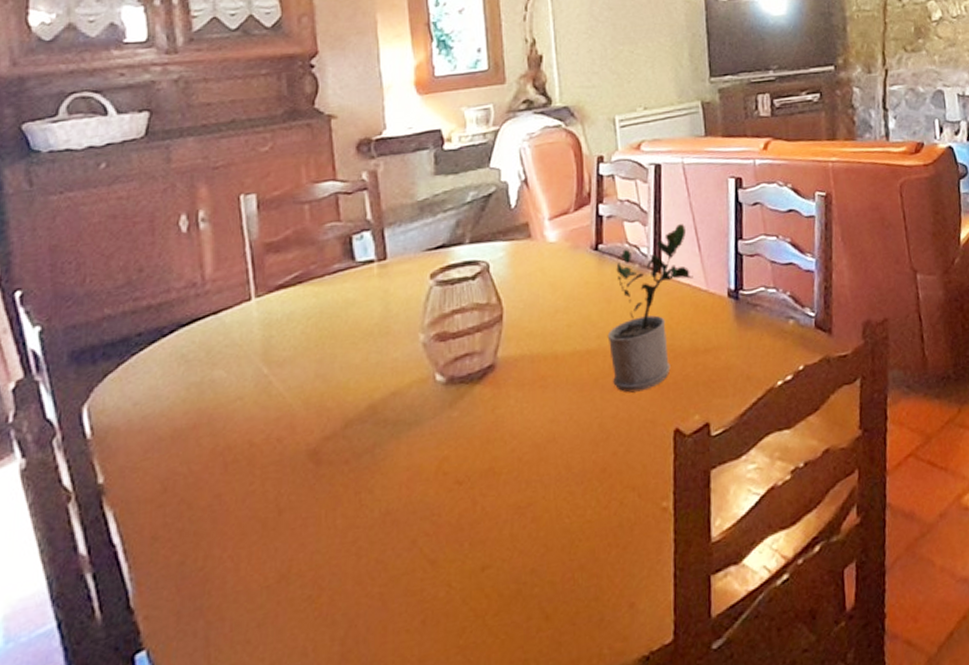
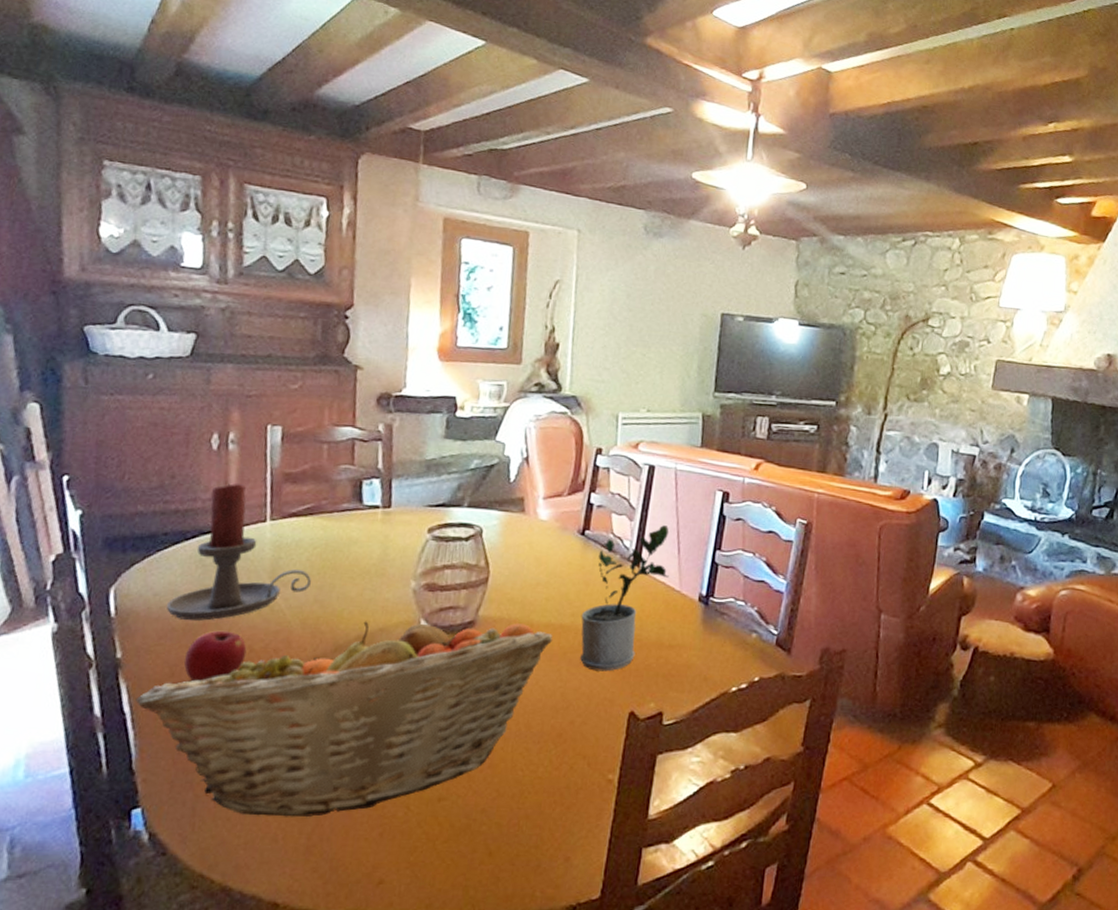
fruit basket: none [125,357,580,633] -> present [135,621,553,817]
candle holder: none [149,264,309,426] -> present [166,483,311,621]
apple: none [176,428,246,494] -> present [184,630,247,682]

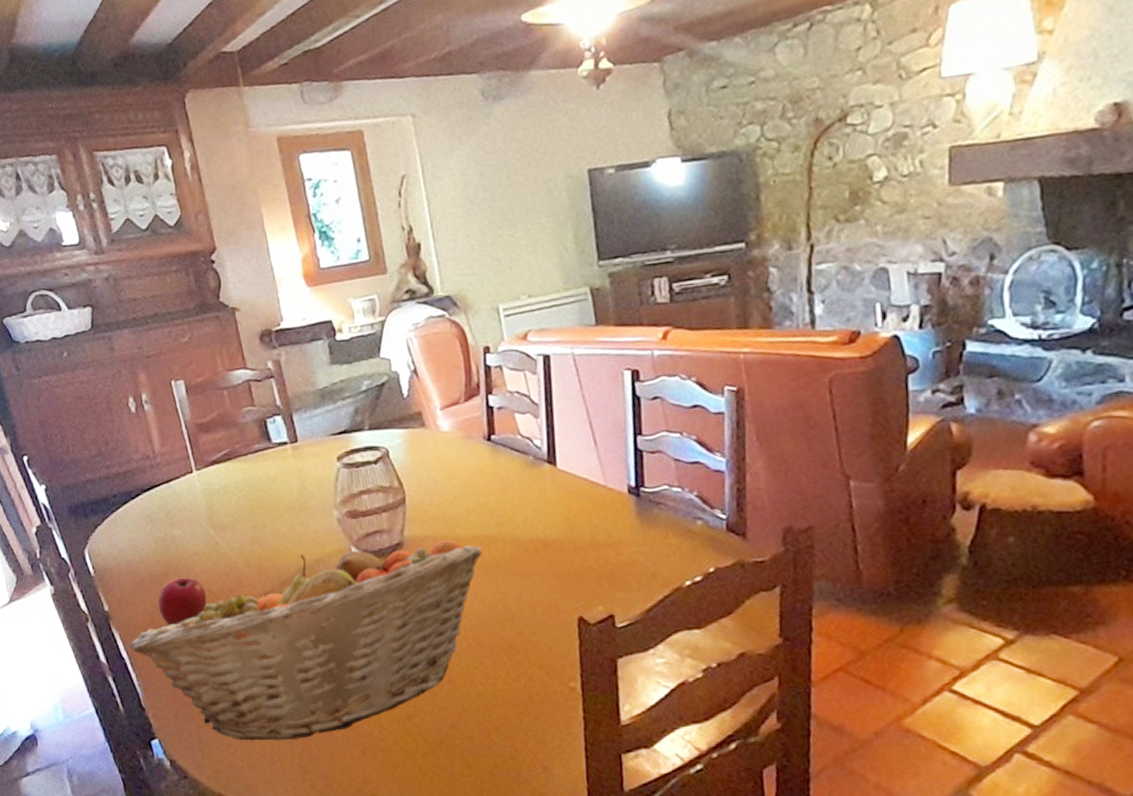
candle holder: present [166,483,311,621] -> none [131,441,245,571]
potted plant: present [580,525,669,672] -> none [506,417,590,579]

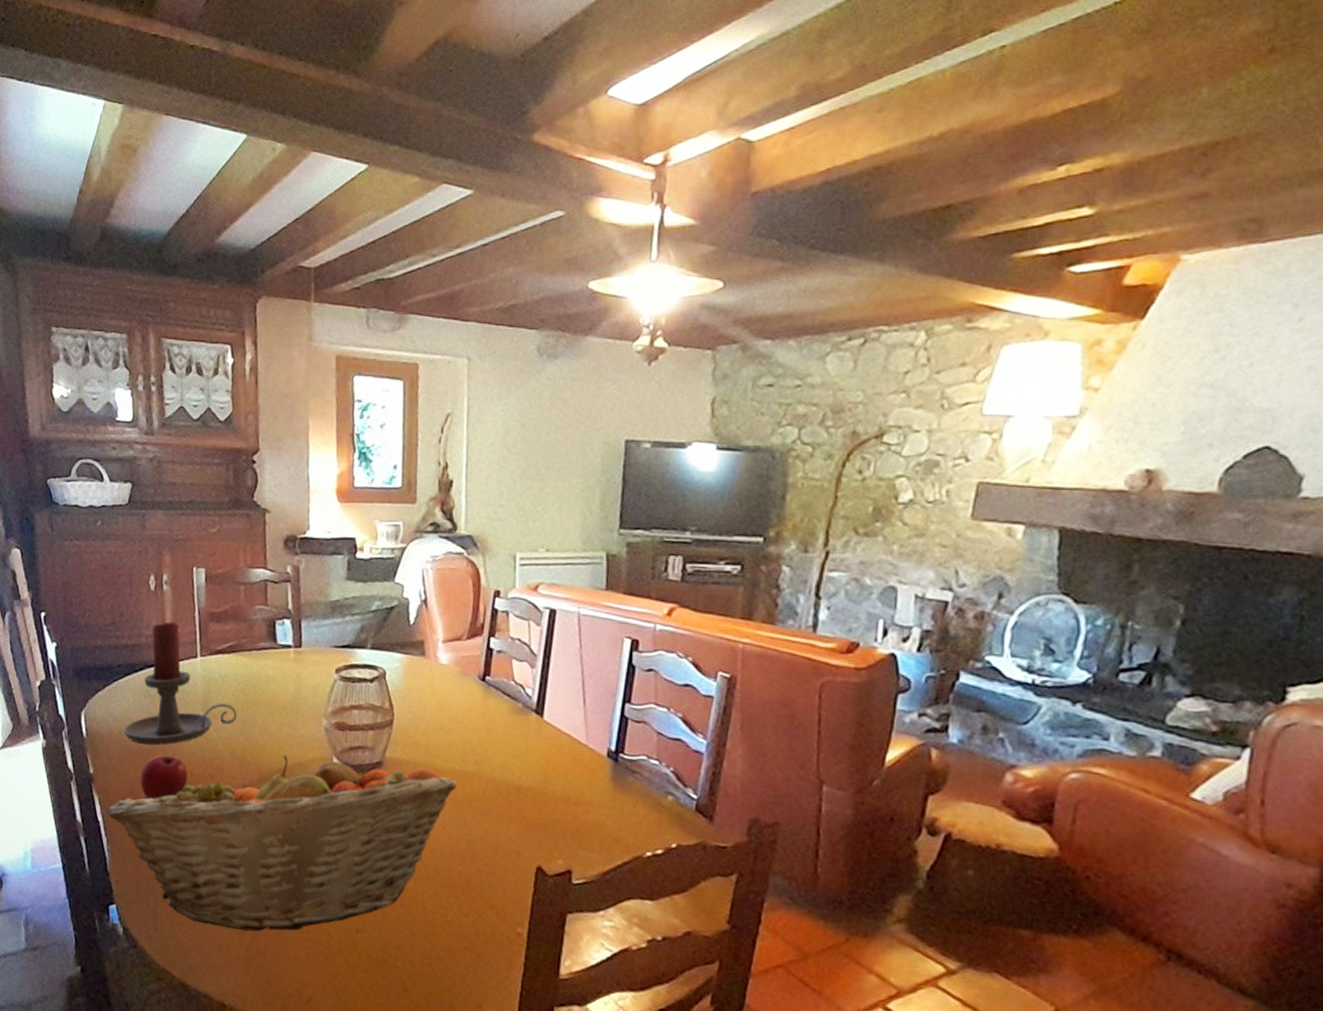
candle holder: none [131,441,245,571] -> present [123,621,237,746]

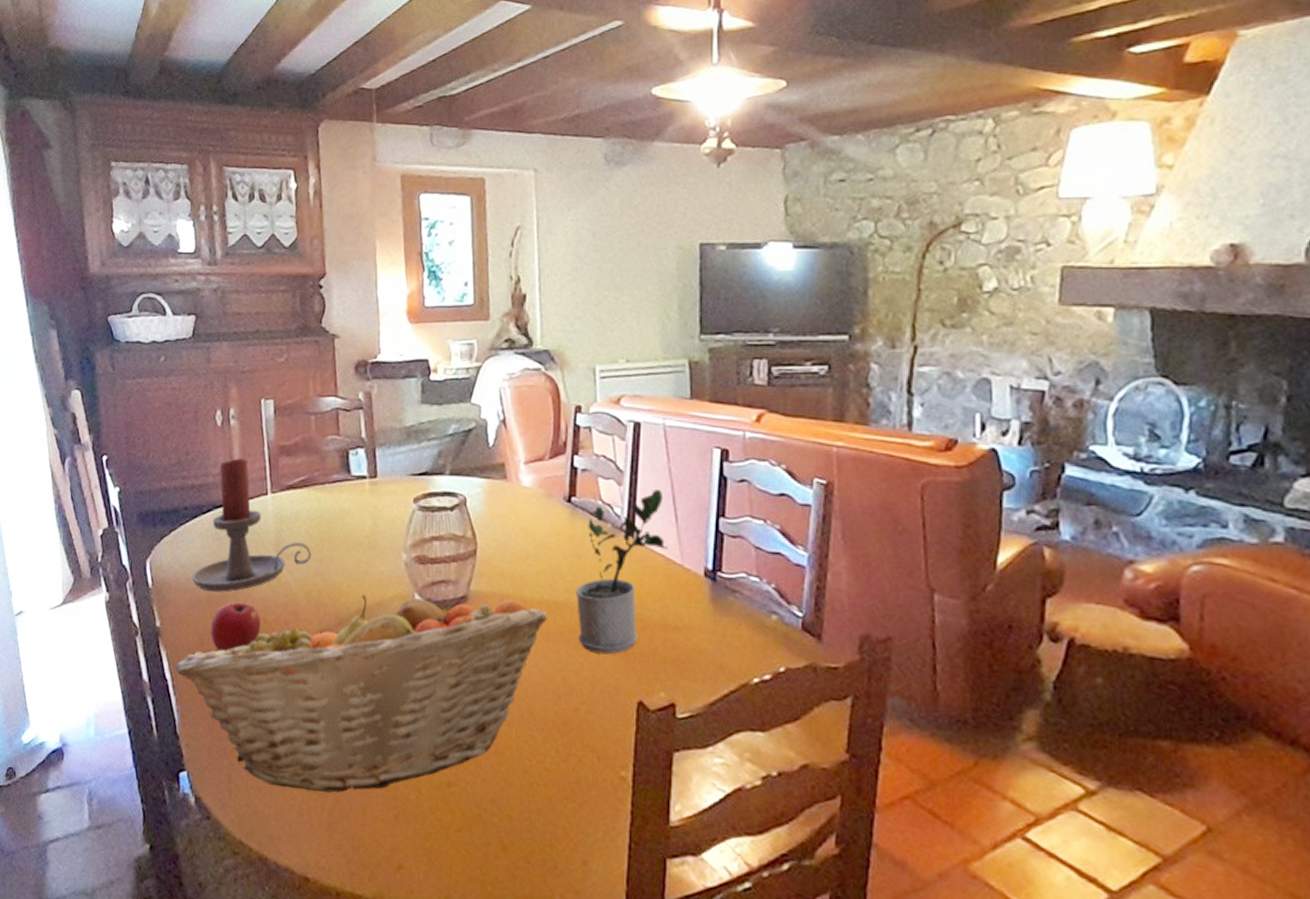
potted plant: none [484,673,574,823] -> present [575,489,668,655]

